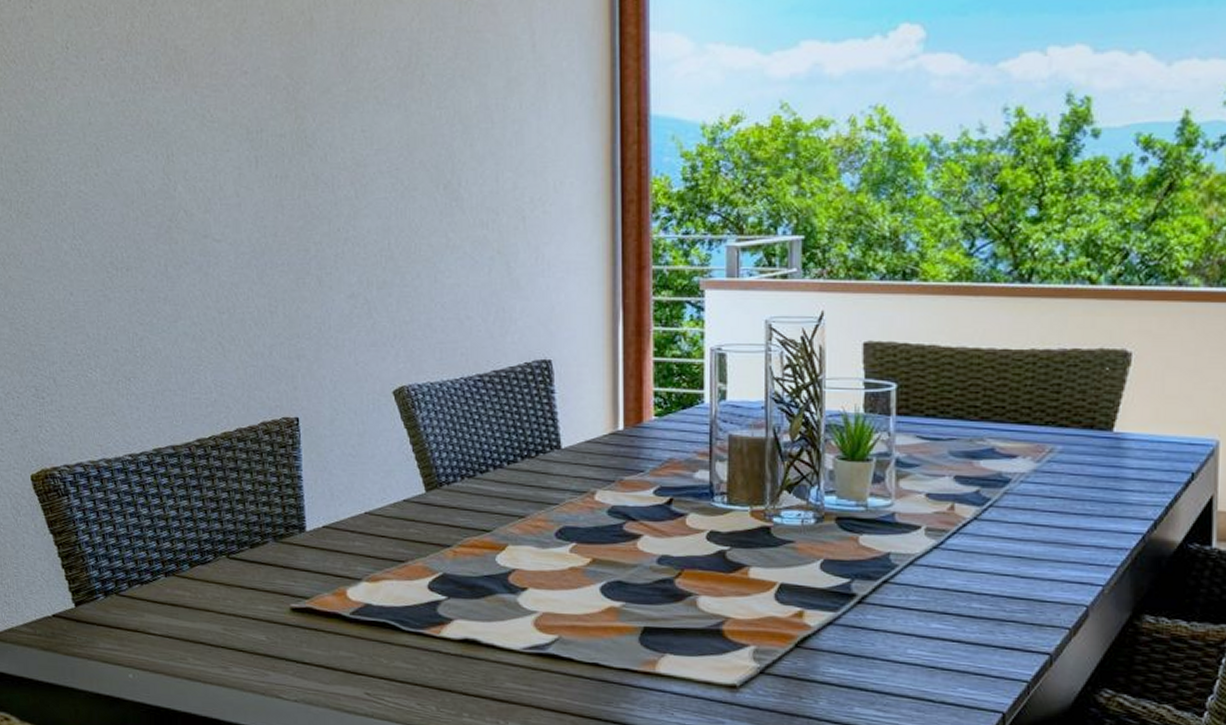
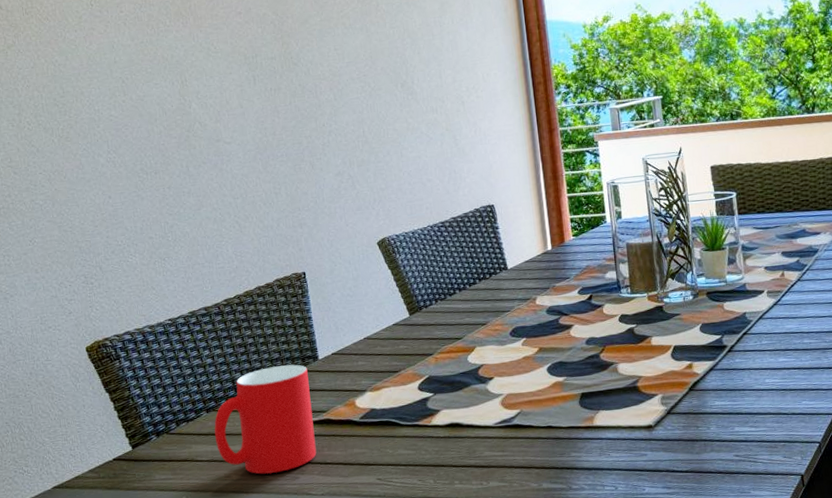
cup: none [172,532,293,664] -> present [214,364,317,474]

